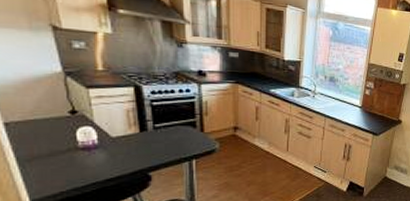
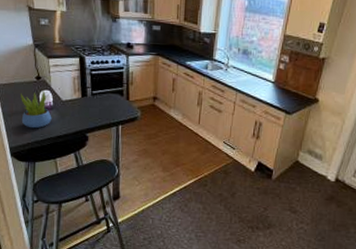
succulent plant: none [46,127,97,174] -> present [21,90,52,129]

